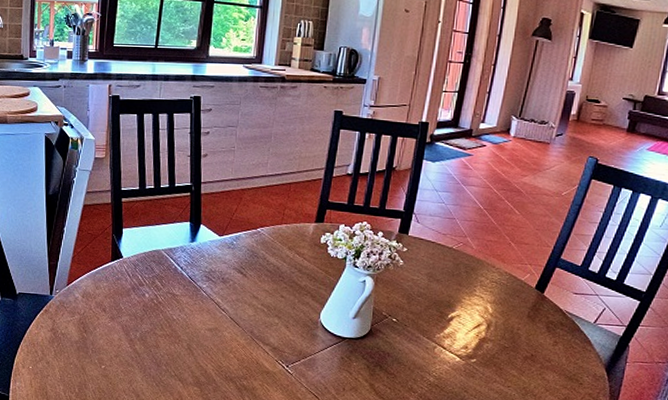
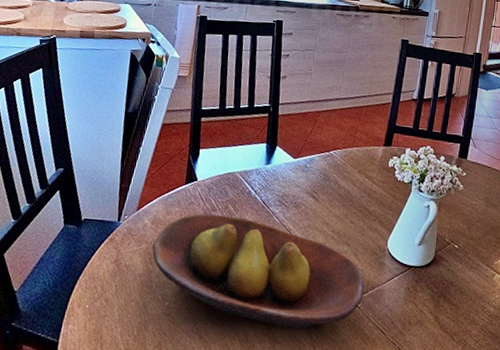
fruit bowl: none [85,288,297,392] -> present [152,214,365,330]

